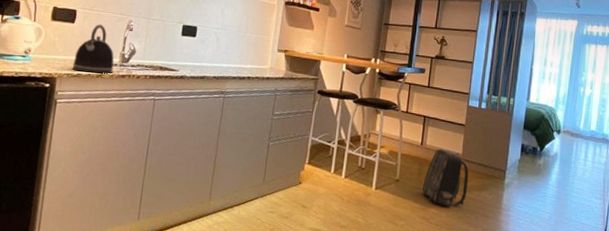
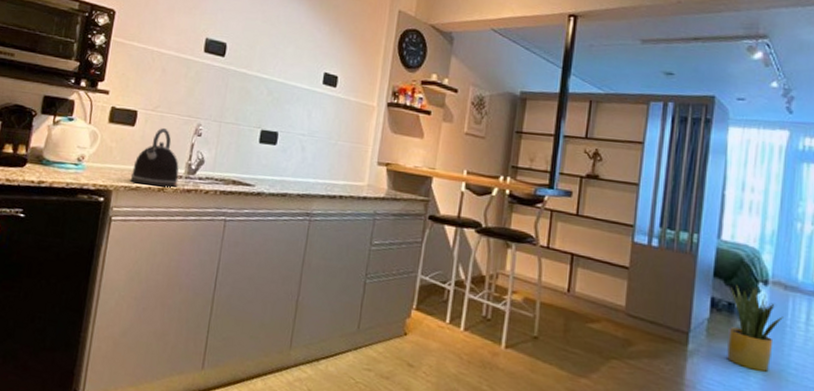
backpack: present [421,149,469,207] -> none [569,298,636,378]
planter: none [531,135,570,196] -> present [727,285,783,372]

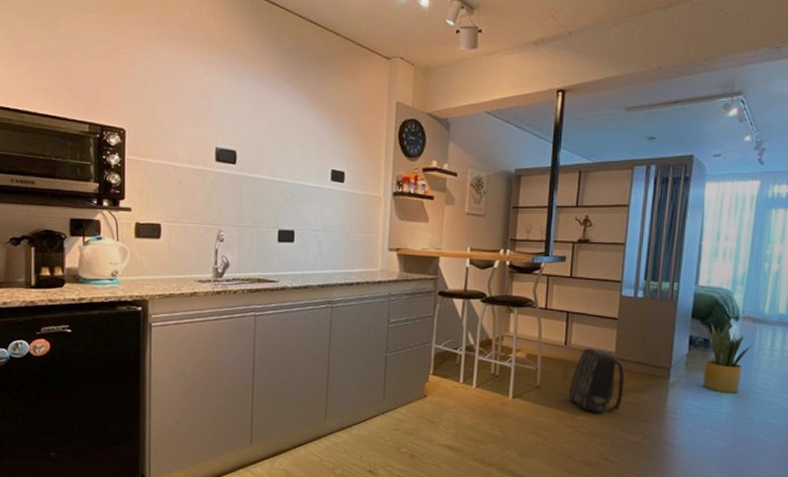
kettle: present [130,128,179,188] -> none [163,238,208,293]
backpack: none [569,298,636,378] -> present [568,348,625,413]

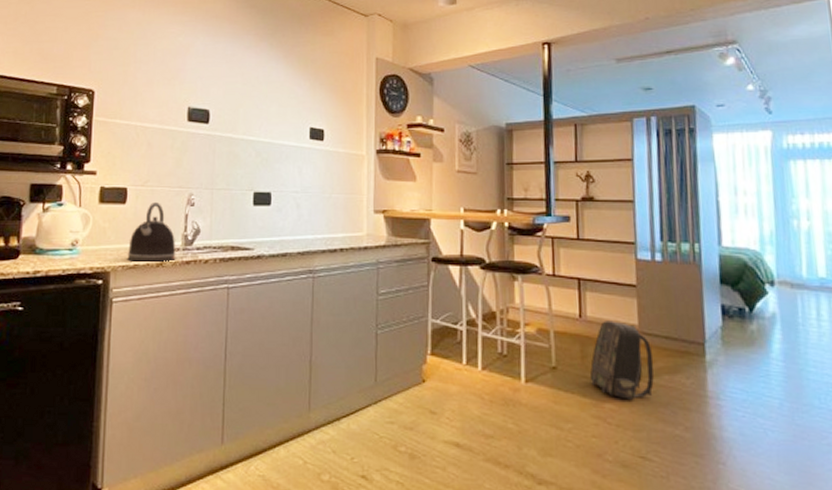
kettle: none [163,238,208,293] -> present [127,202,176,263]
planter: present [703,322,751,393] -> none [739,288,795,373]

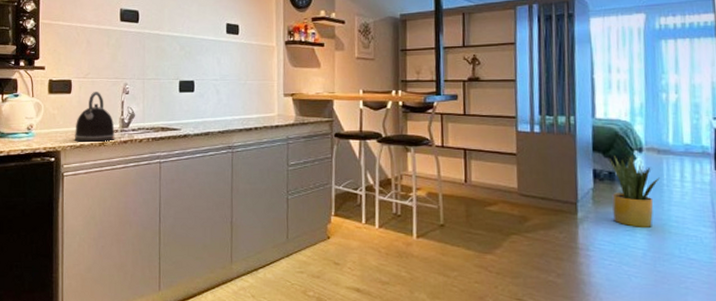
backpack: present [589,321,654,400] -> none [473,185,531,251]
planter: none [739,288,795,373] -> present [610,154,660,227]

